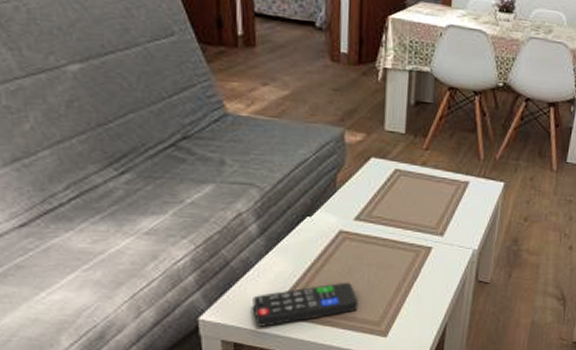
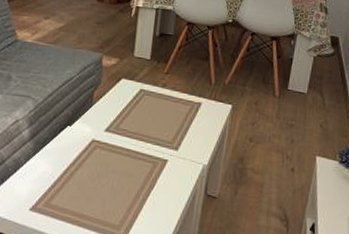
remote control: present [252,282,359,327] -> none [18,186,103,221]

